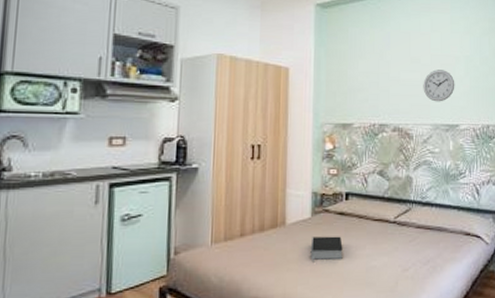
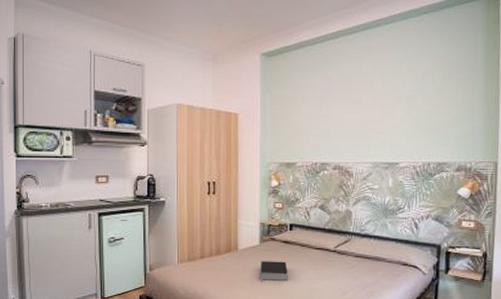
wall clock: present [423,69,455,102] -> none [363,110,396,141]

